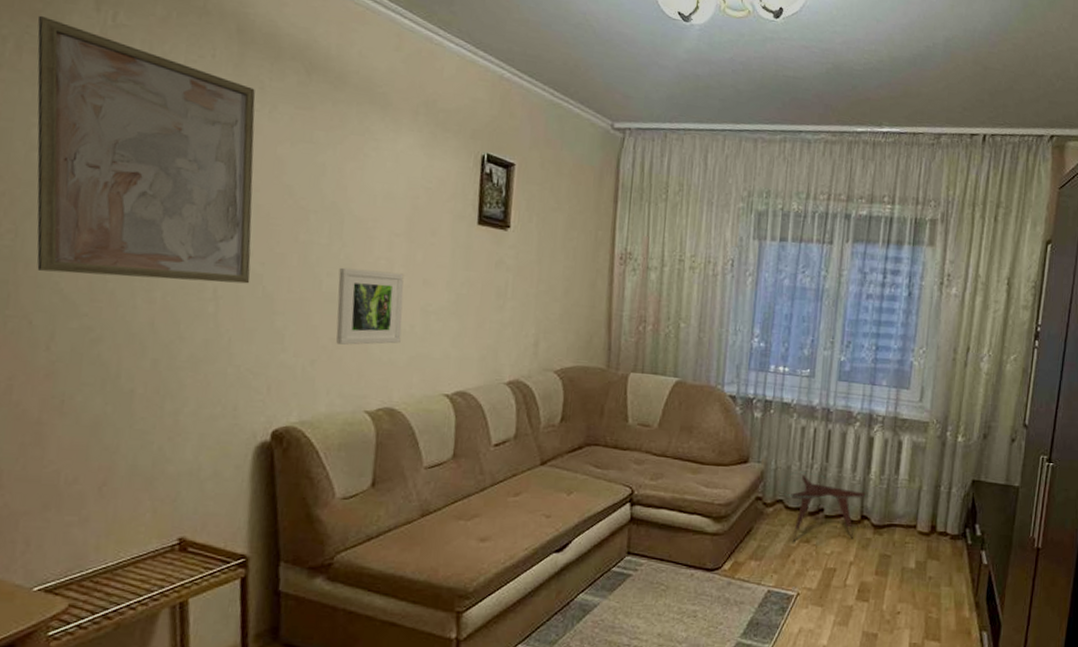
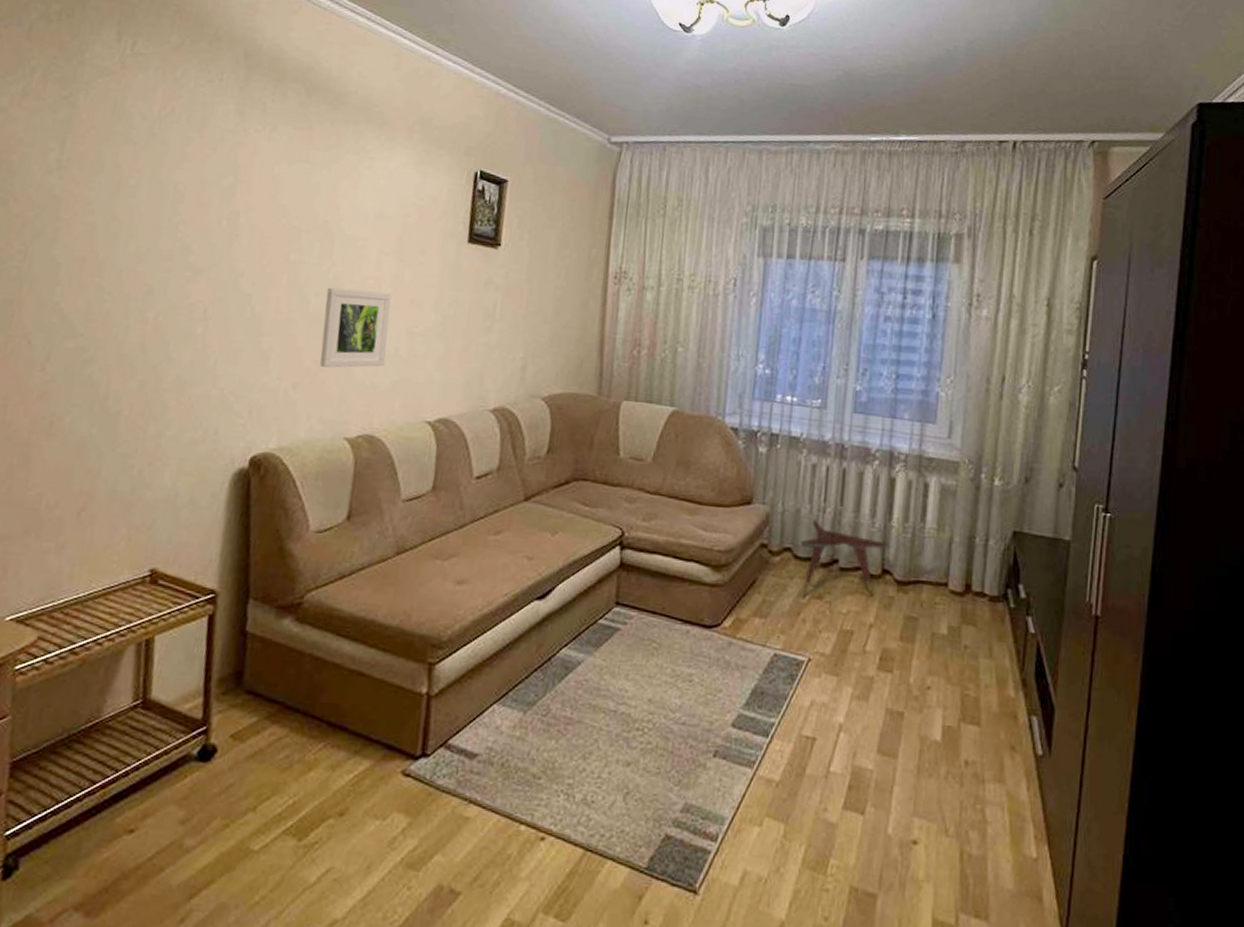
wall art: present [37,15,256,284] -> none [40,47,258,304]

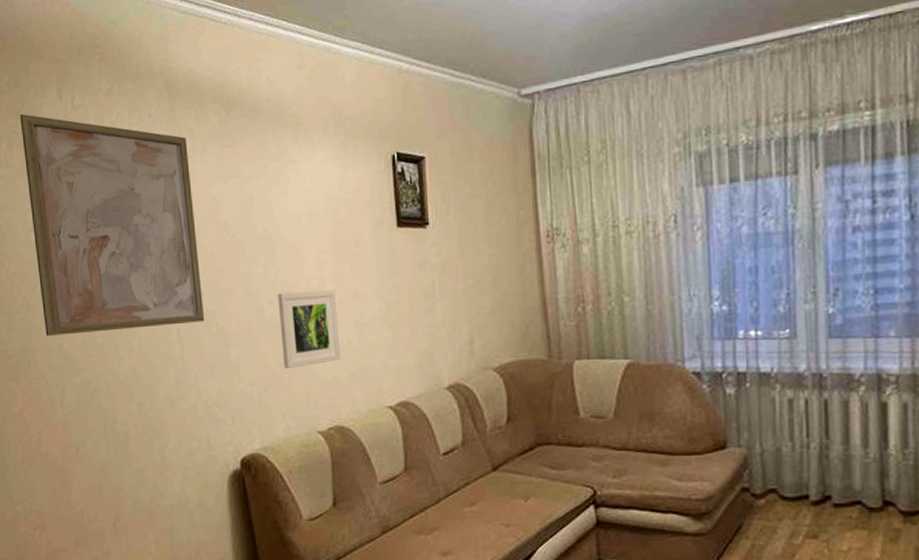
wall art: none [40,47,258,304] -> present [19,113,205,336]
side table: present [789,515,894,598] -> none [771,453,894,538]

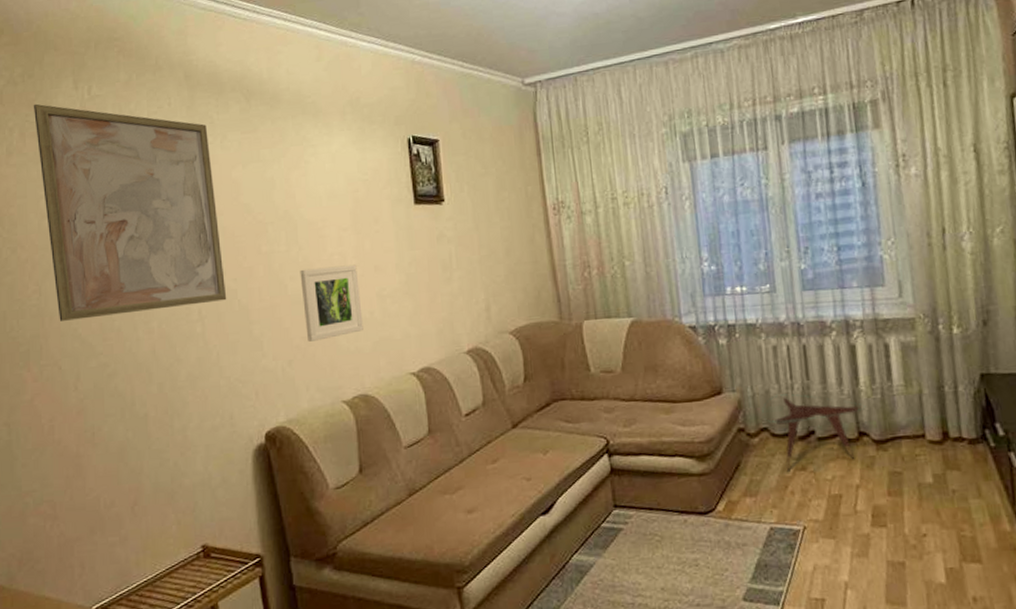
side table: none [771,453,894,538] -> present [762,394,866,472]

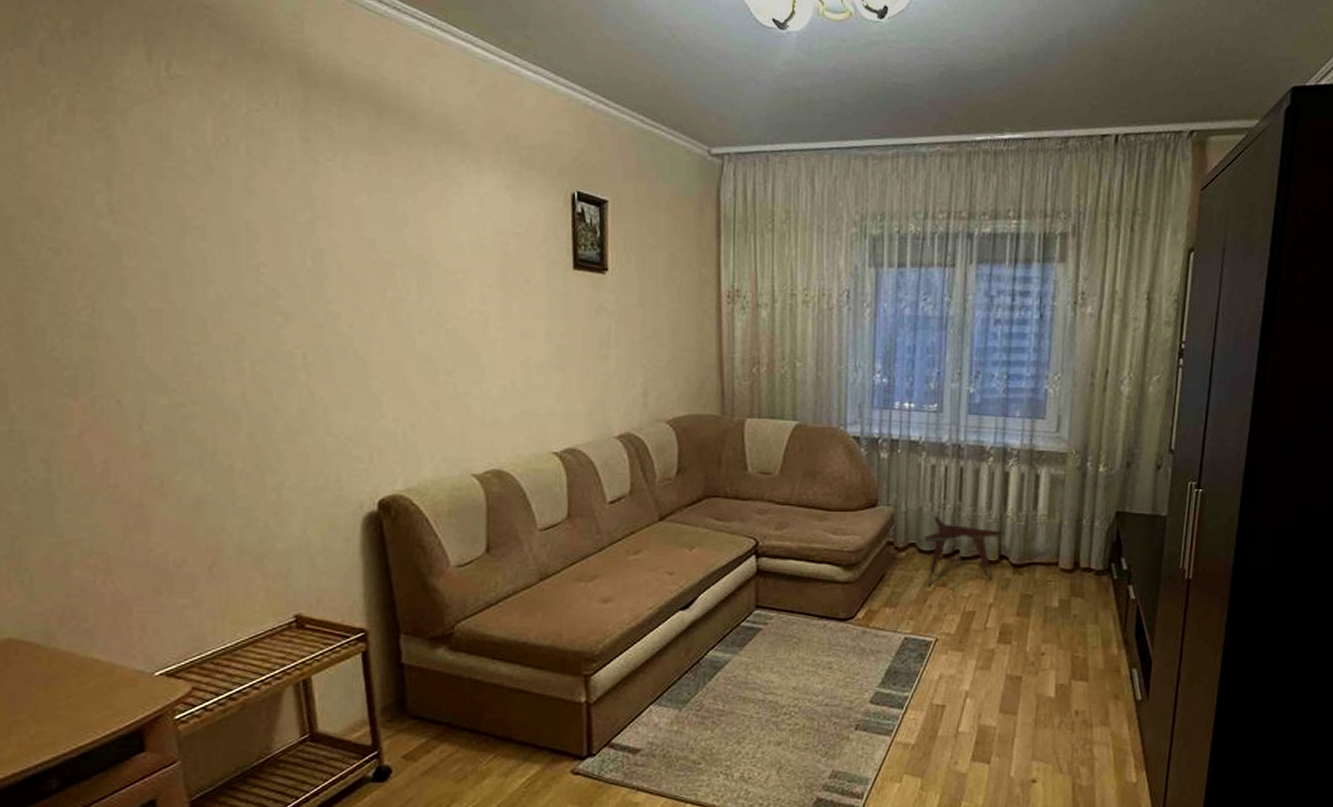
wall art: present [33,103,227,321] -> none [87,70,340,348]
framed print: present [300,264,363,342] -> none [432,324,503,406]

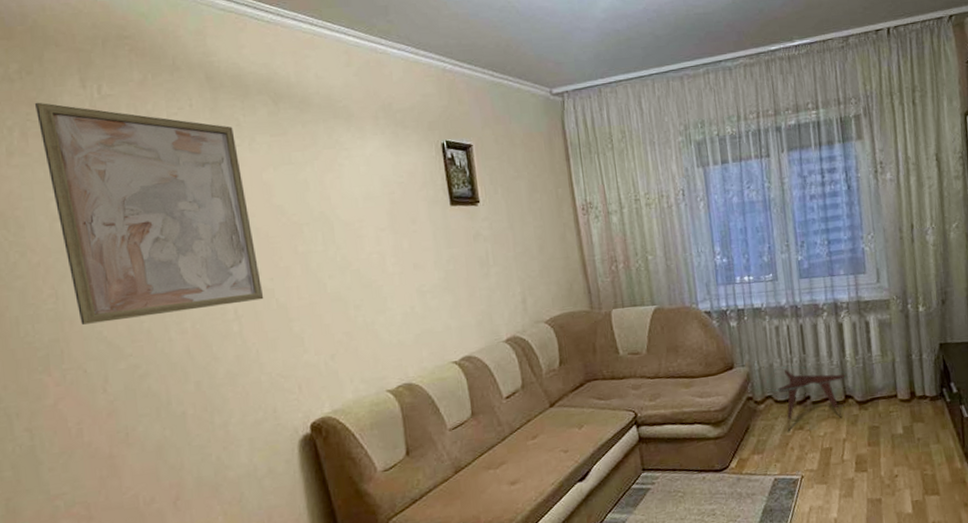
wall art: none [87,70,340,348] -> present [34,102,264,325]

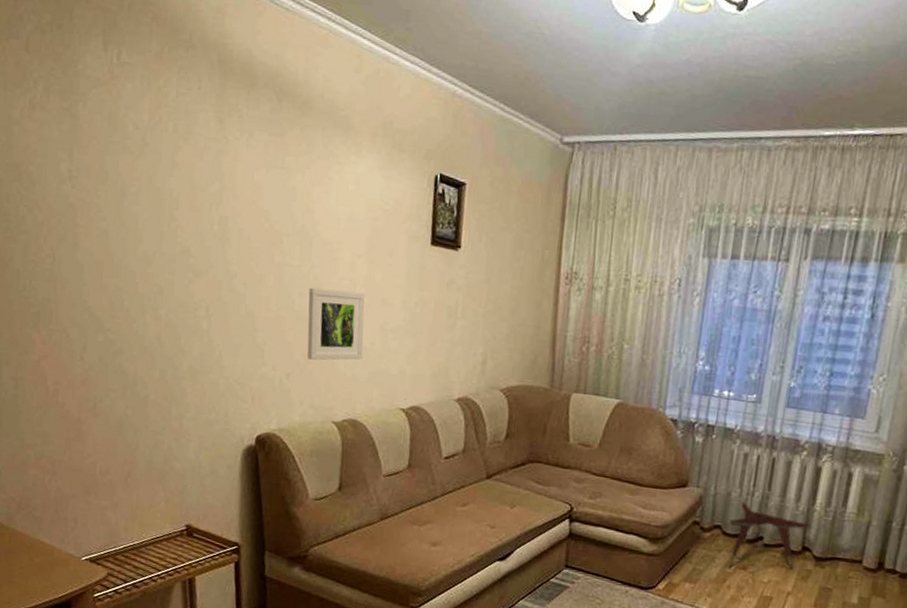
wall art: present [34,102,264,325] -> none [59,58,235,303]
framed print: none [338,262,405,336] -> present [307,287,365,361]

